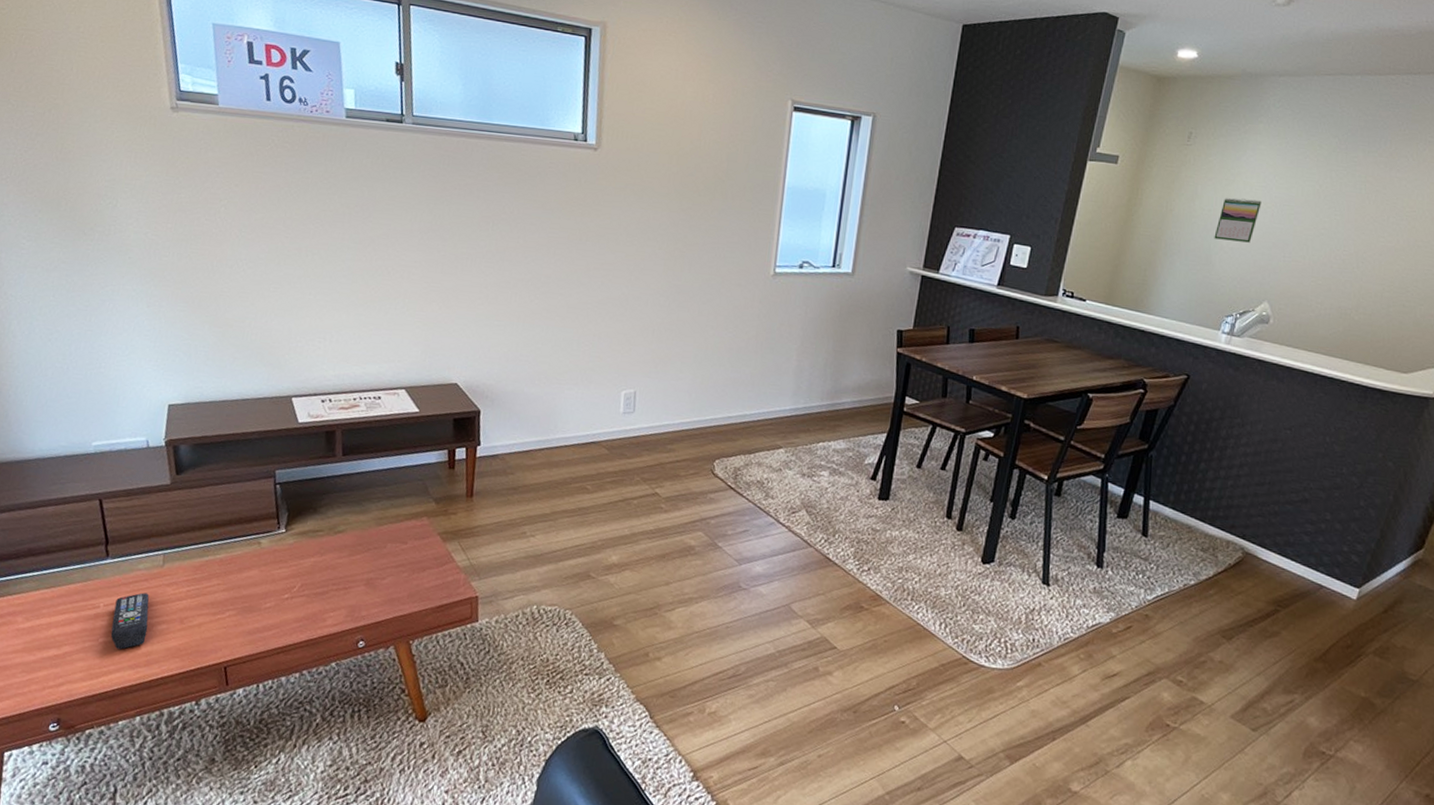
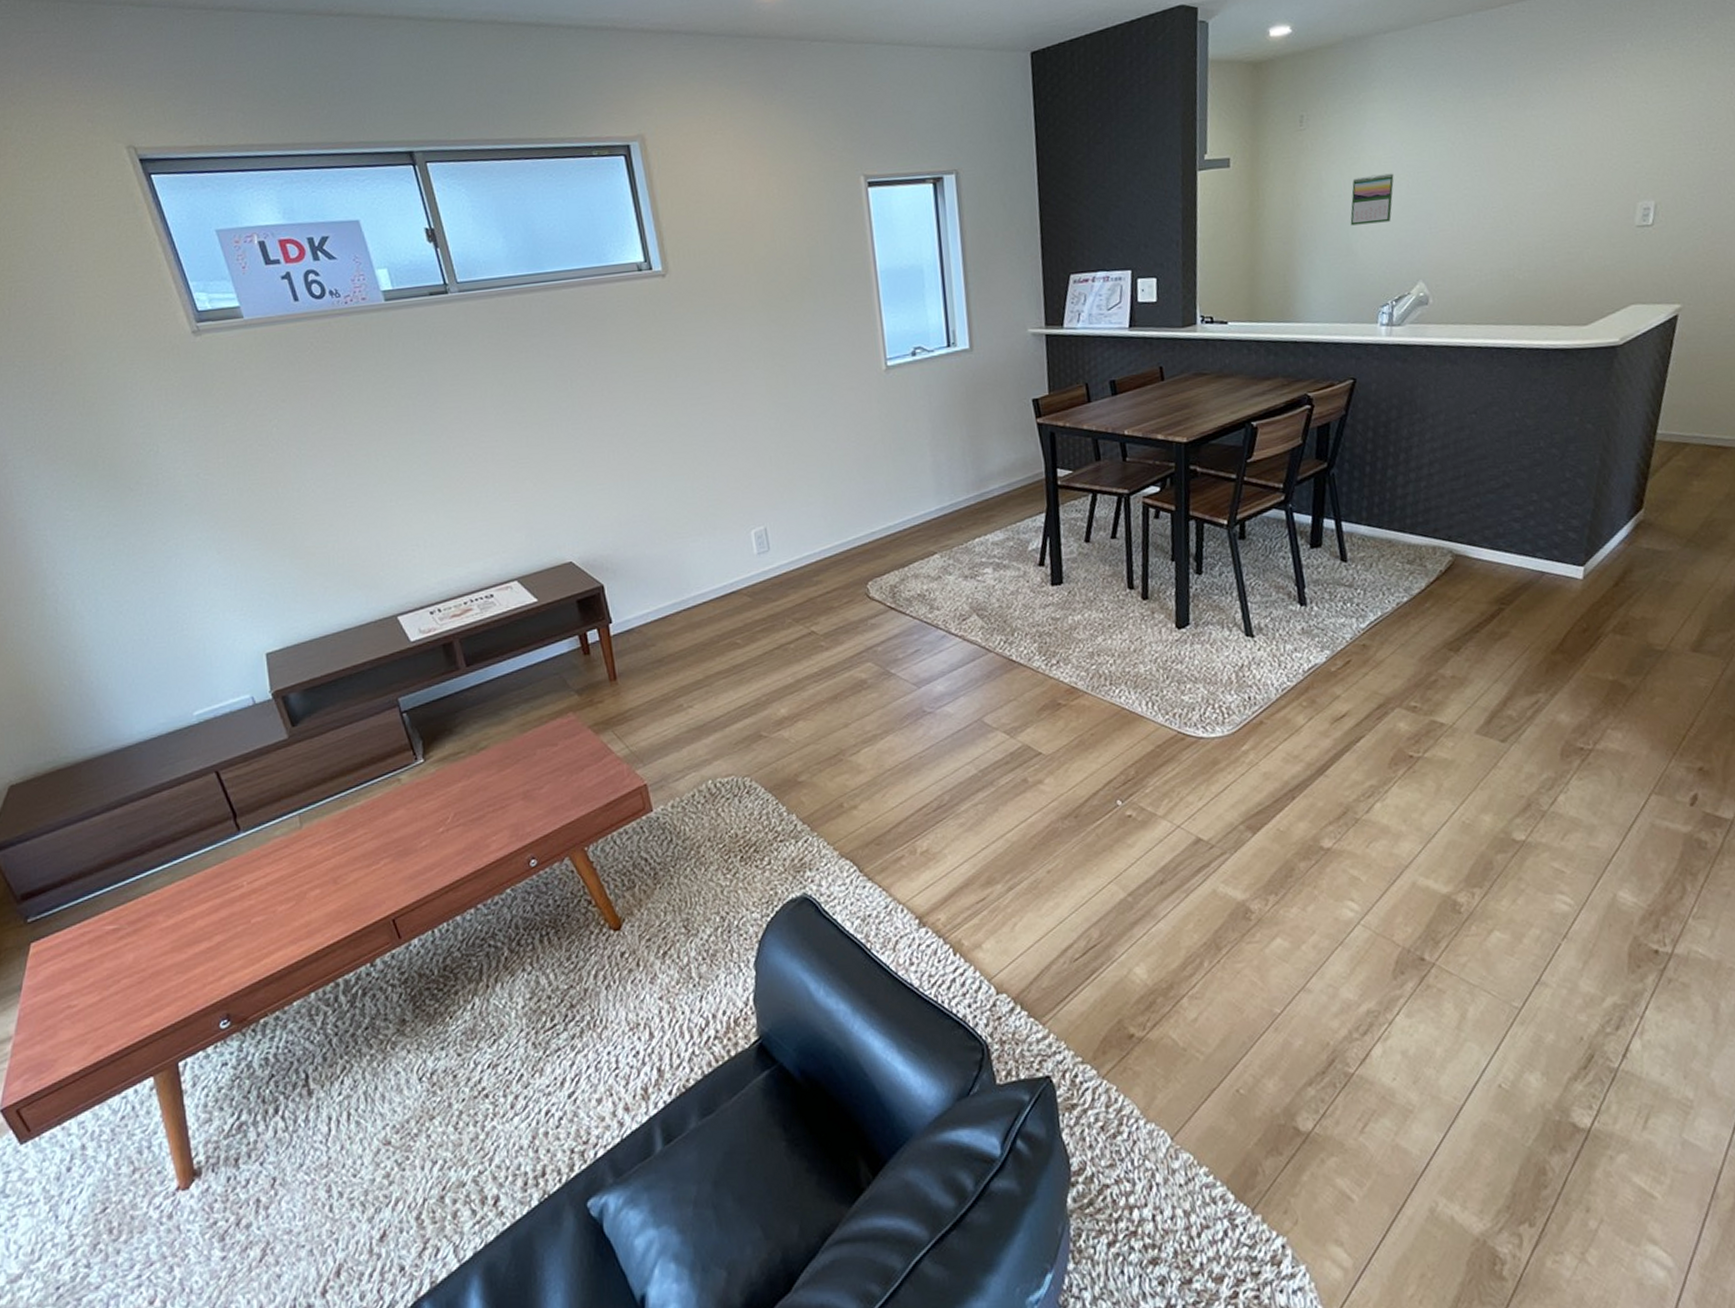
remote control: present [110,592,150,650] -> none [259,860,301,927]

